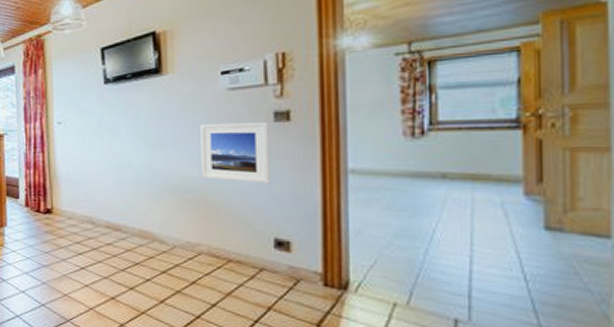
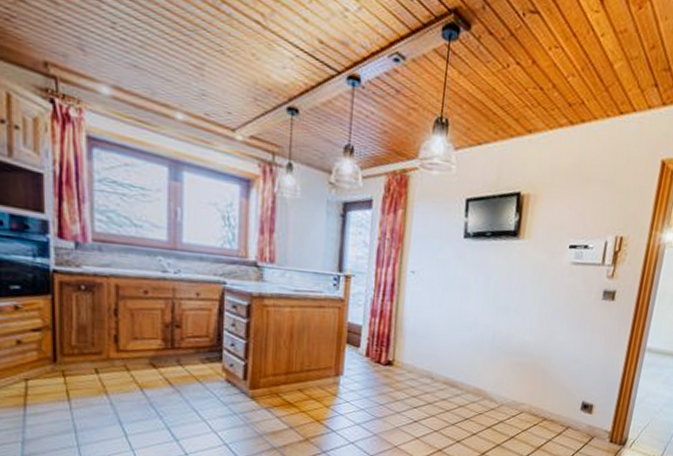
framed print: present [200,122,270,184] -> none [536,293,598,354]

